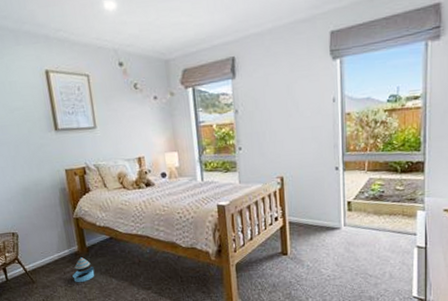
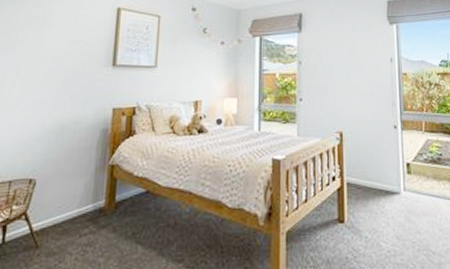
stacking toy: present [72,257,95,283] -> none [89,215,119,250]

